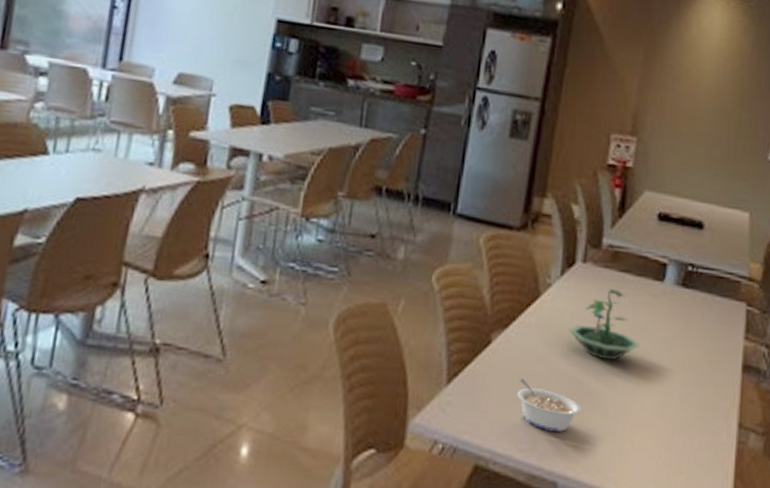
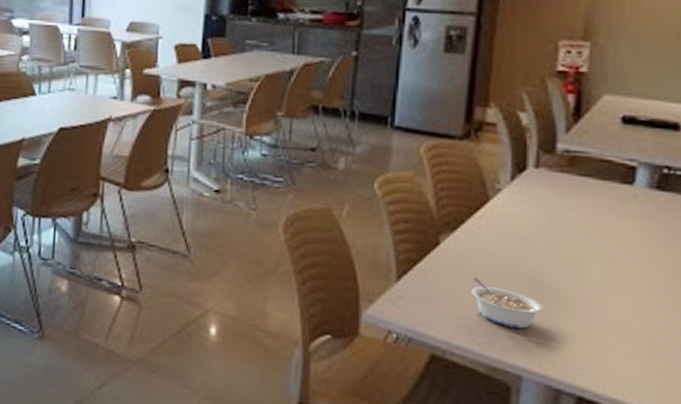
terrarium: present [568,289,640,361] -> none [524,193,609,263]

